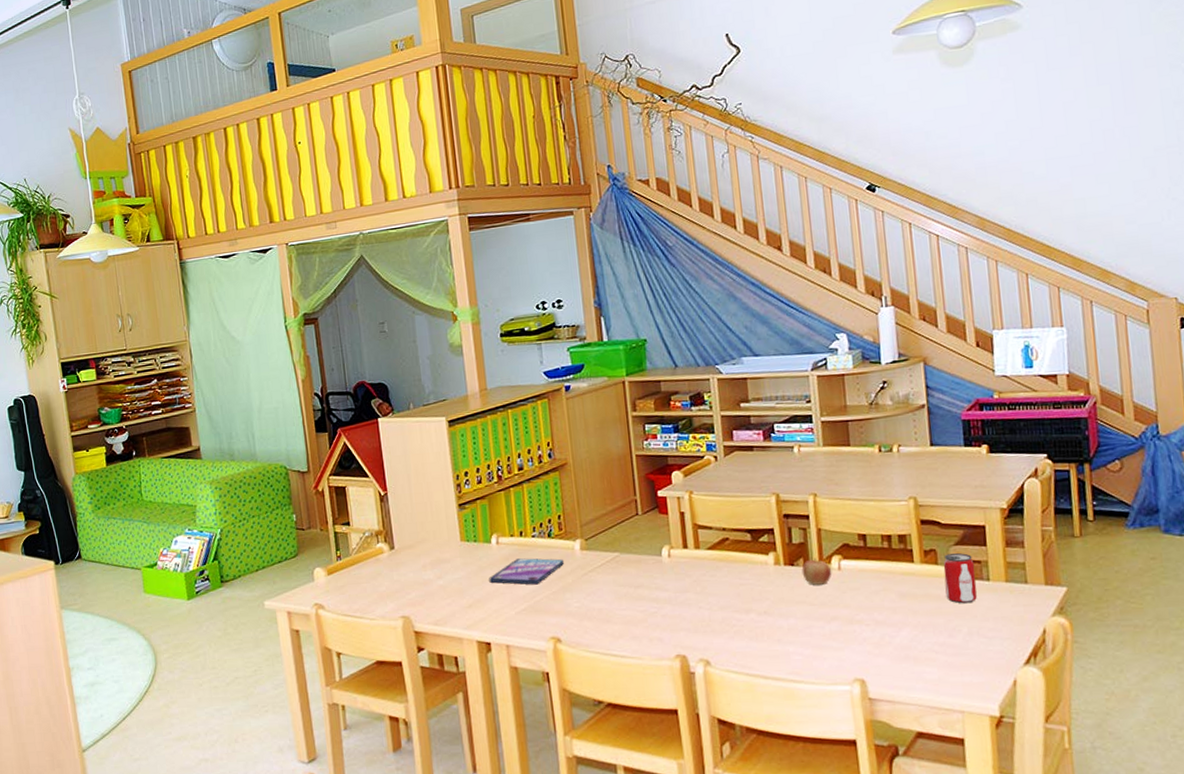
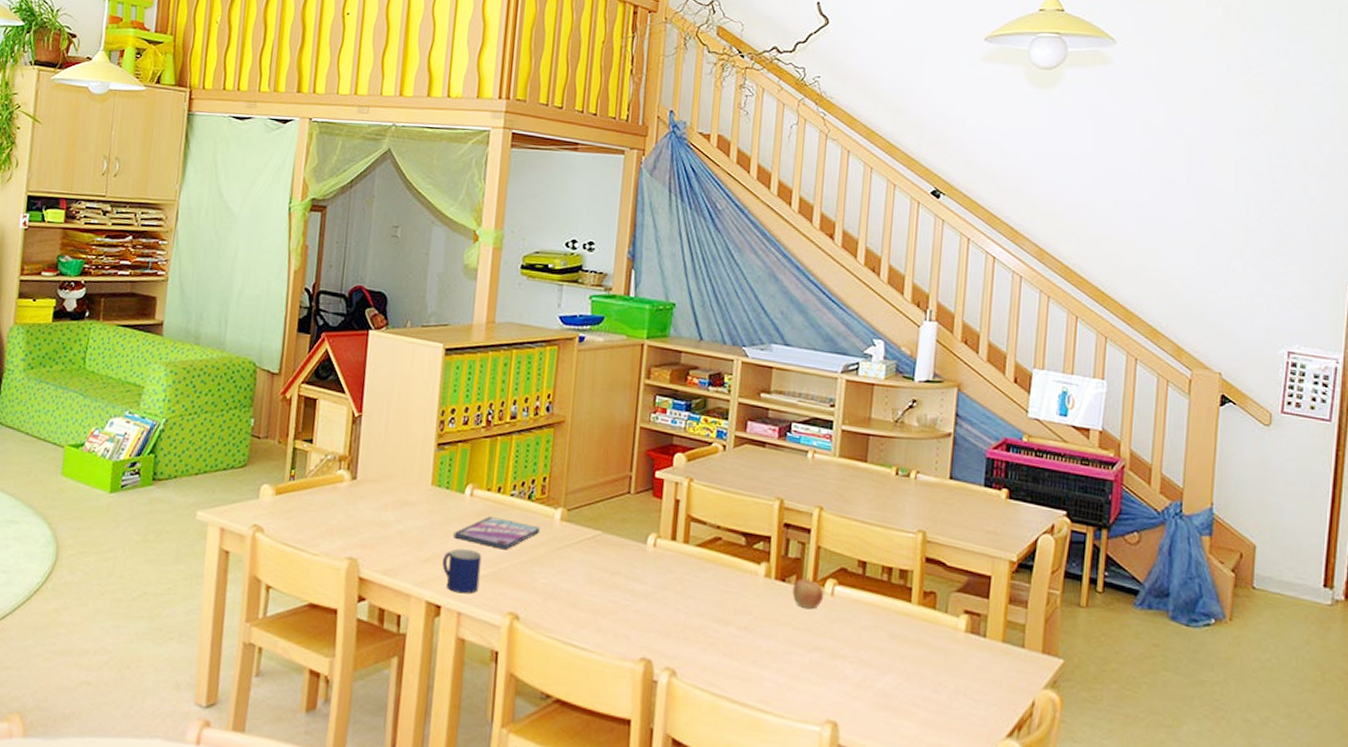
mug: none [484,590,521,629] -> present [442,548,482,594]
beverage can: present [943,552,977,604] -> none [938,599,974,659]

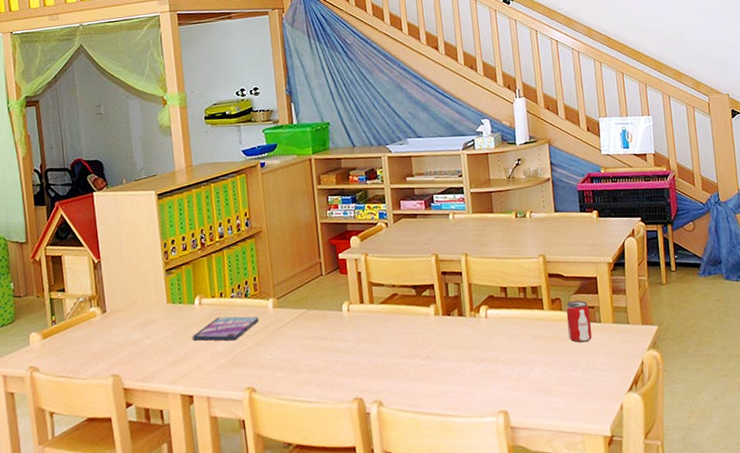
mug: present [442,548,482,594] -> none [187,346,220,383]
apple: present [792,577,824,609] -> none [456,308,481,332]
beverage can: none [938,599,974,659] -> present [566,300,592,343]

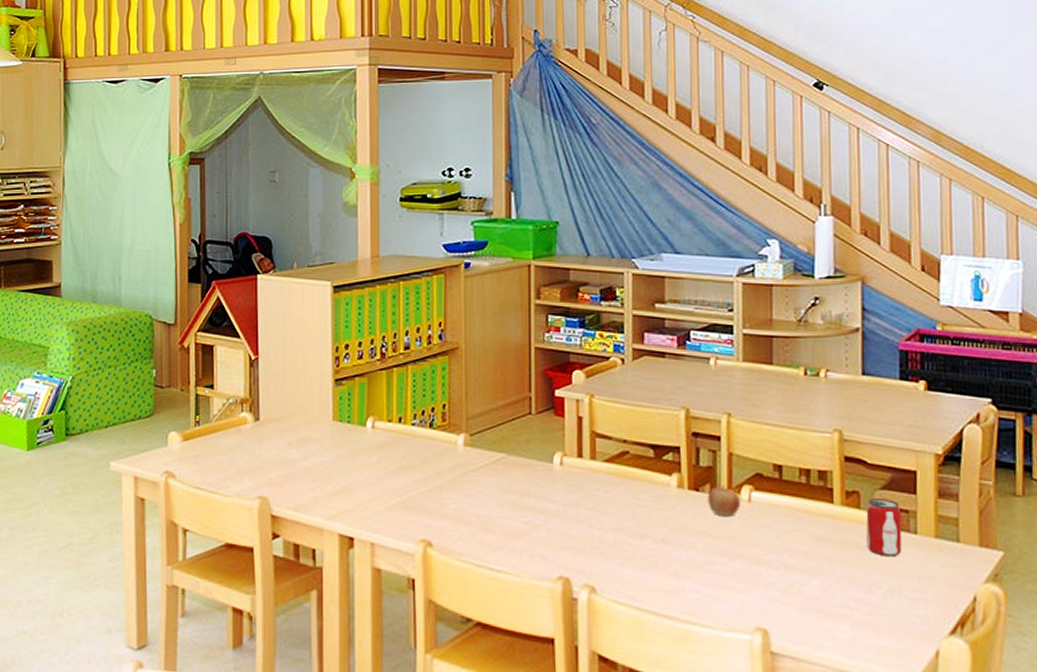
video game case: present [192,316,259,341] -> none [359,447,445,479]
apple: none [456,308,481,332] -> present [707,485,741,516]

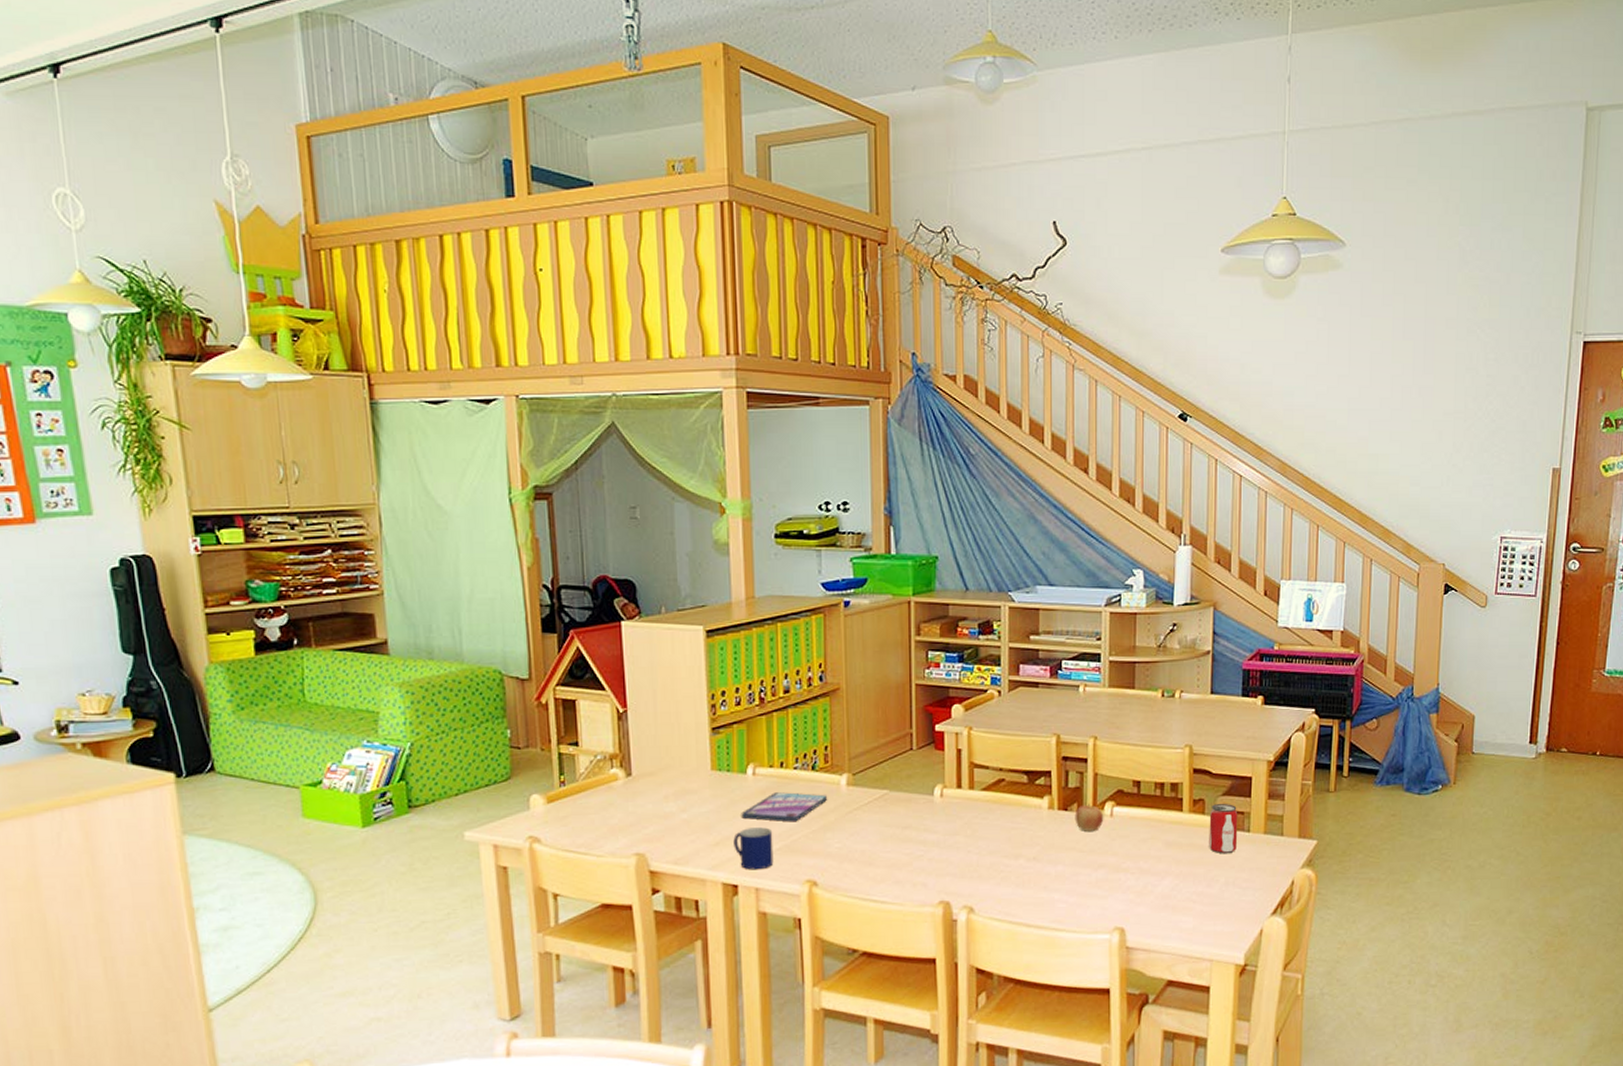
mug: none [351,481,389,525] -> present [733,827,774,870]
video game case: none [359,447,445,479] -> present [741,792,828,822]

